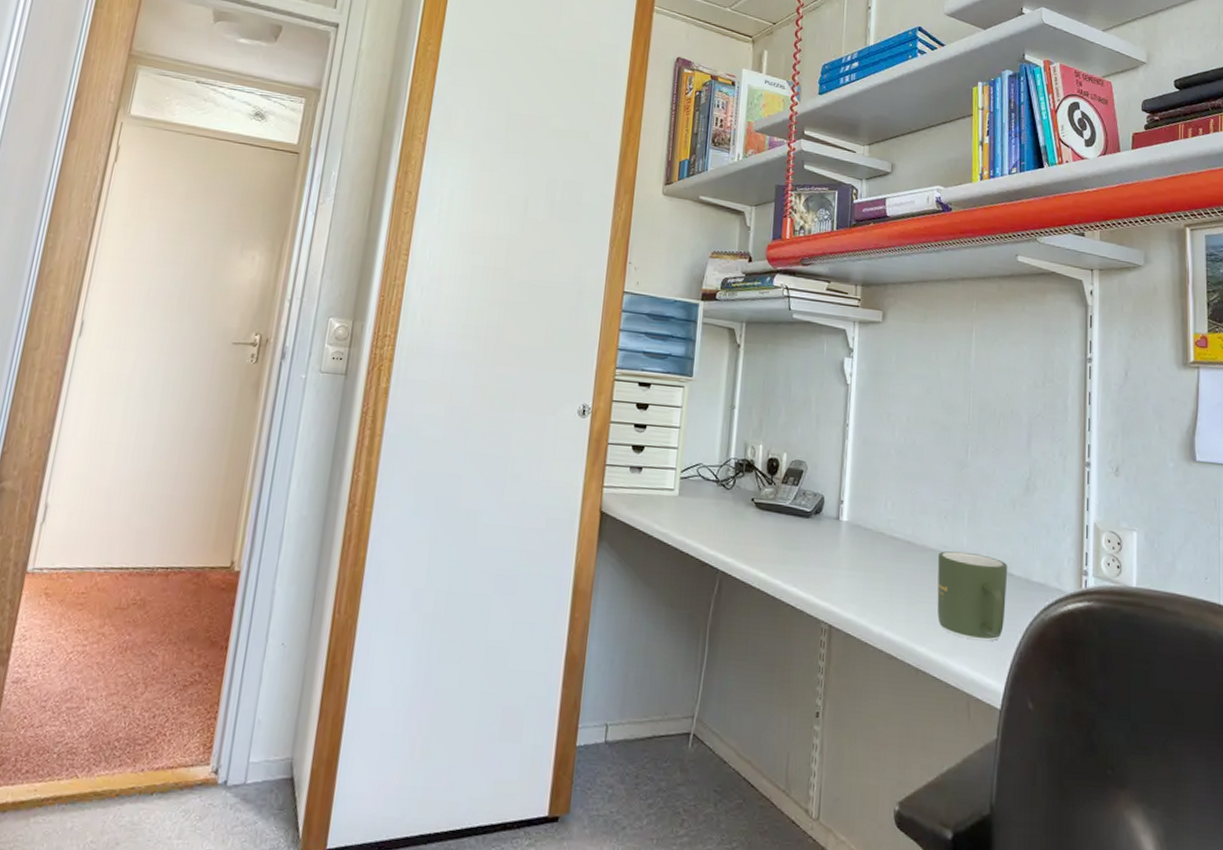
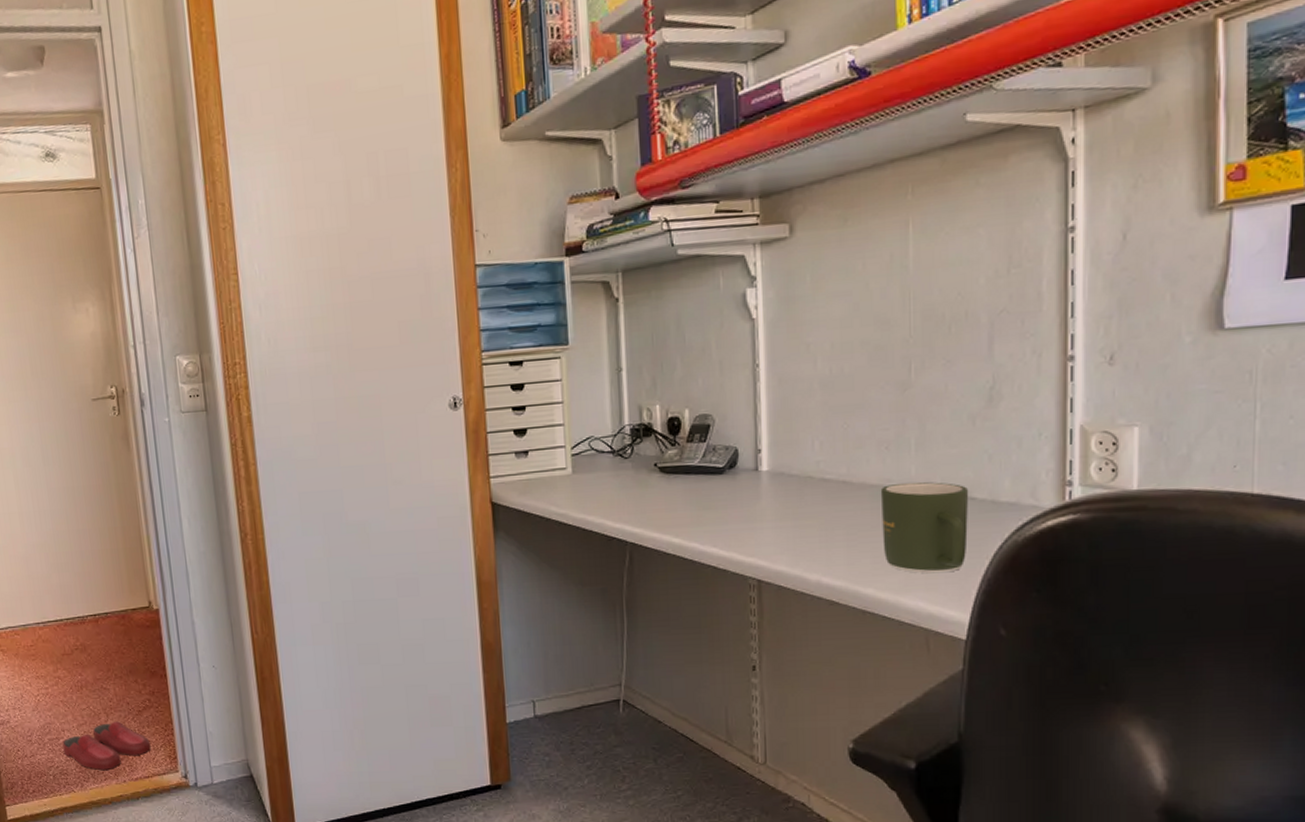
slippers: none [80,695,187,754] -> present [62,721,151,770]

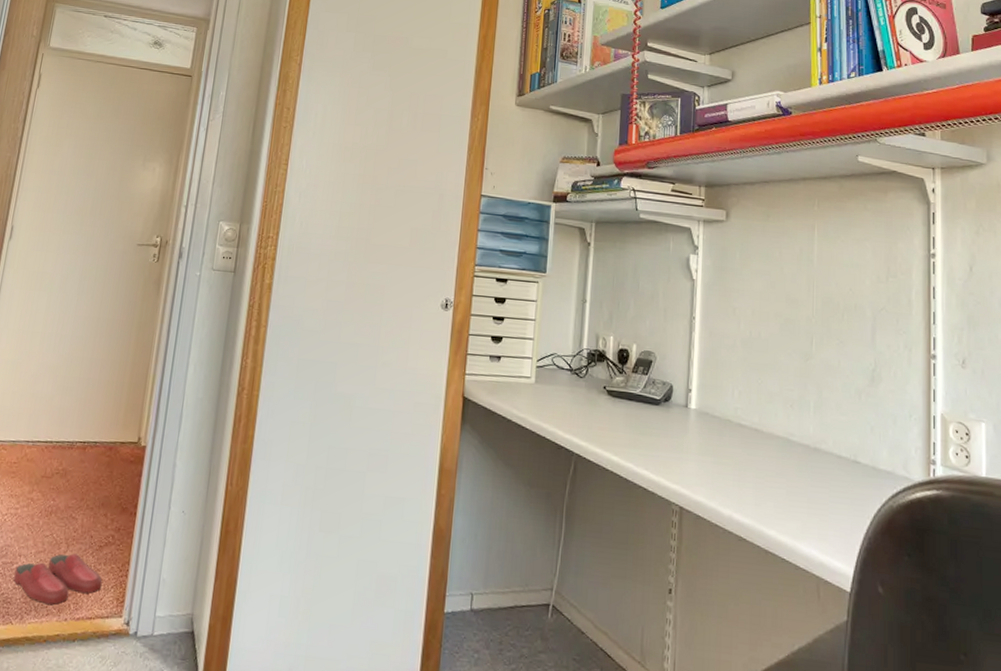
mug: present [880,482,969,574] -> none [784,438,855,527]

